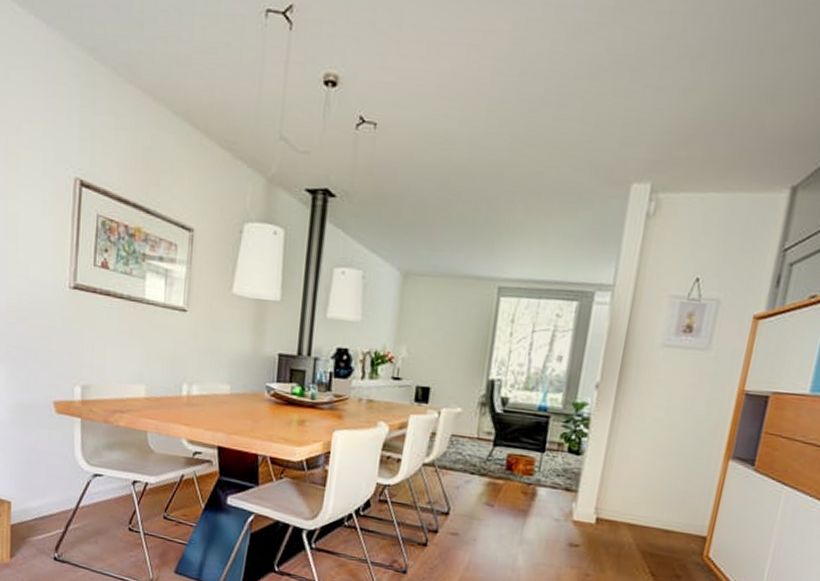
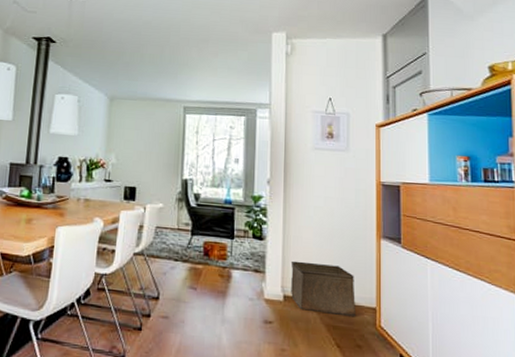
storage bin: none [605,480,687,546] -> present [290,261,355,317]

